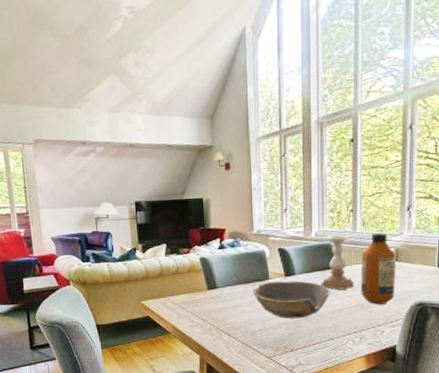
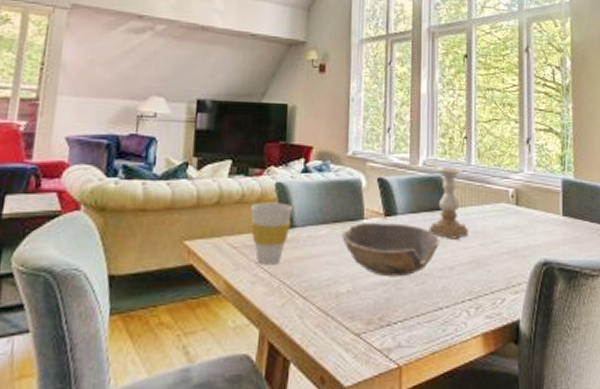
cup: none [184,271,215,314] -> present [250,202,294,265]
bottle: present [361,233,396,305] -> none [477,168,516,262]

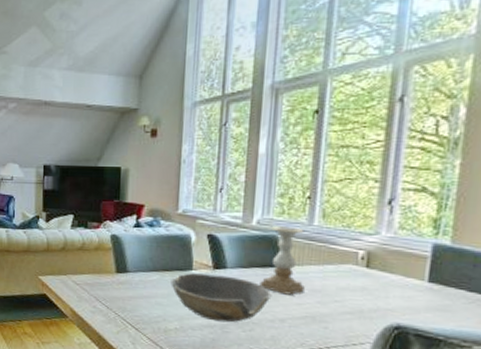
cup: present [250,202,294,265] -> none [90,250,127,301]

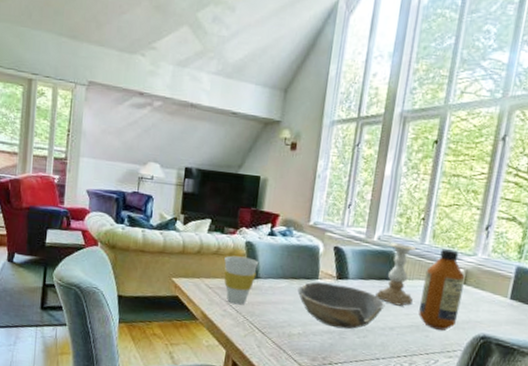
cup: none [90,250,127,301] -> present [223,255,259,305]
bottle: none [313,229,367,321] -> present [418,249,465,331]

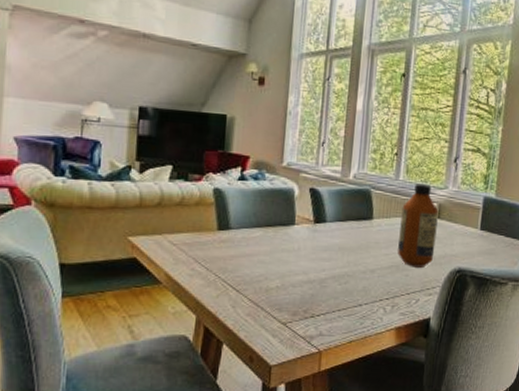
cup: present [223,255,259,305] -> none [189,205,230,261]
bowl: present [297,281,385,330] -> none [273,228,365,277]
candle holder: present [375,242,417,306] -> none [354,180,392,246]

